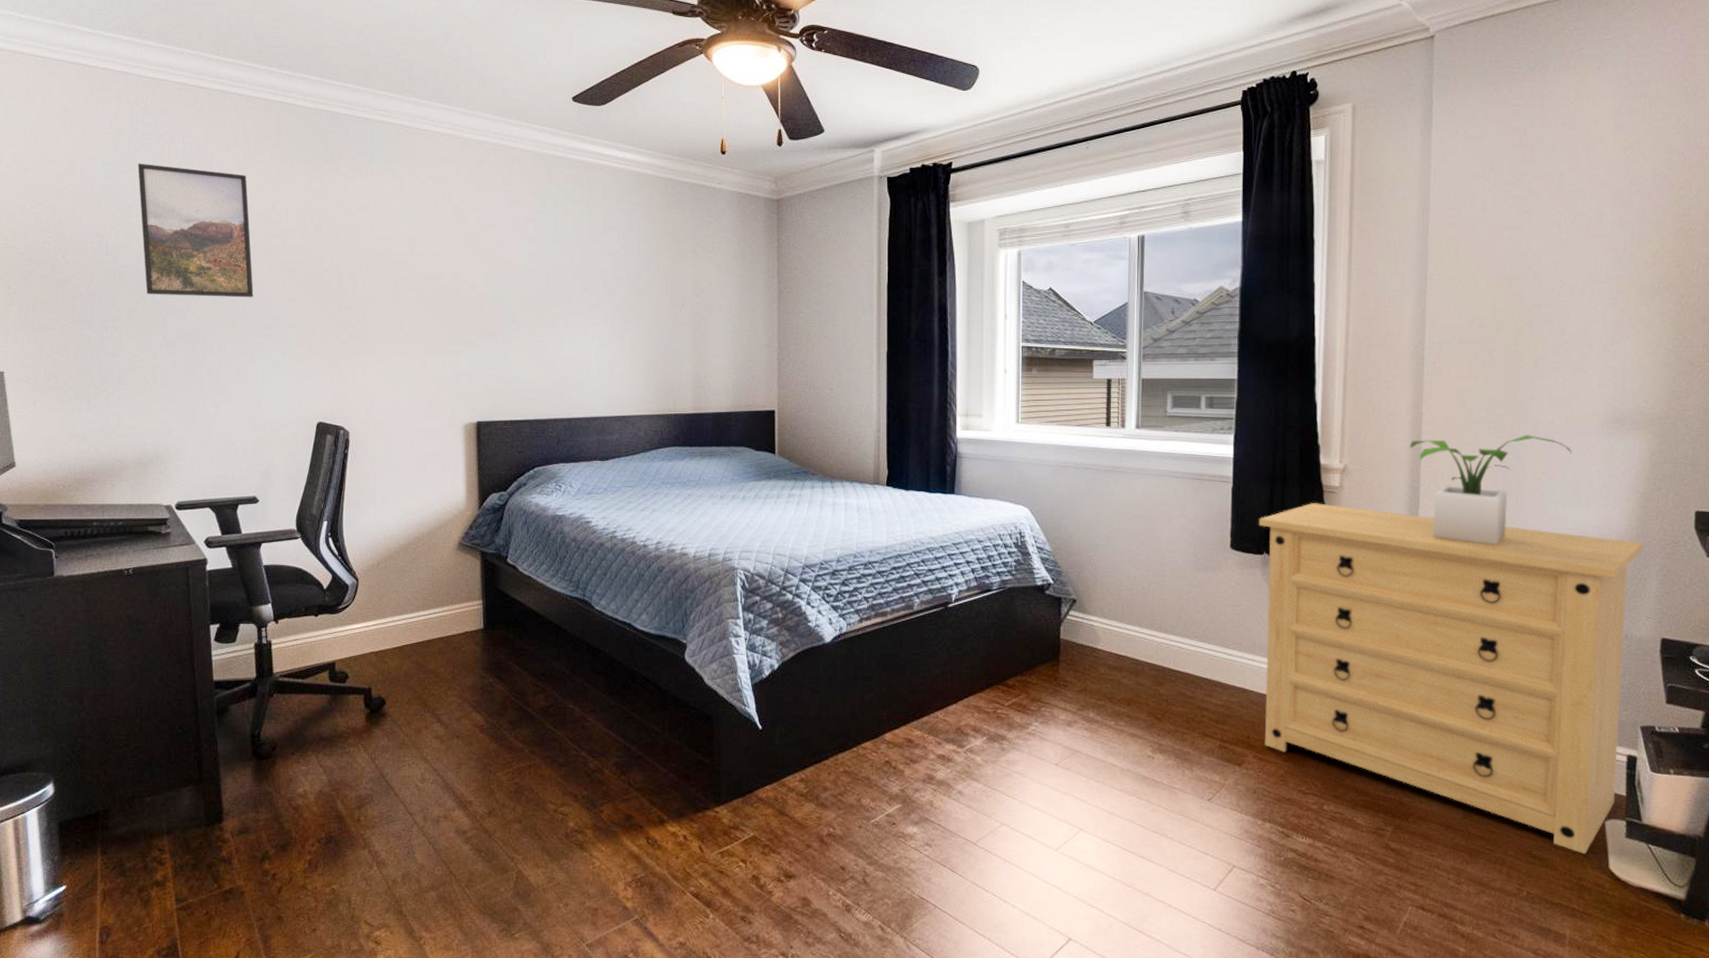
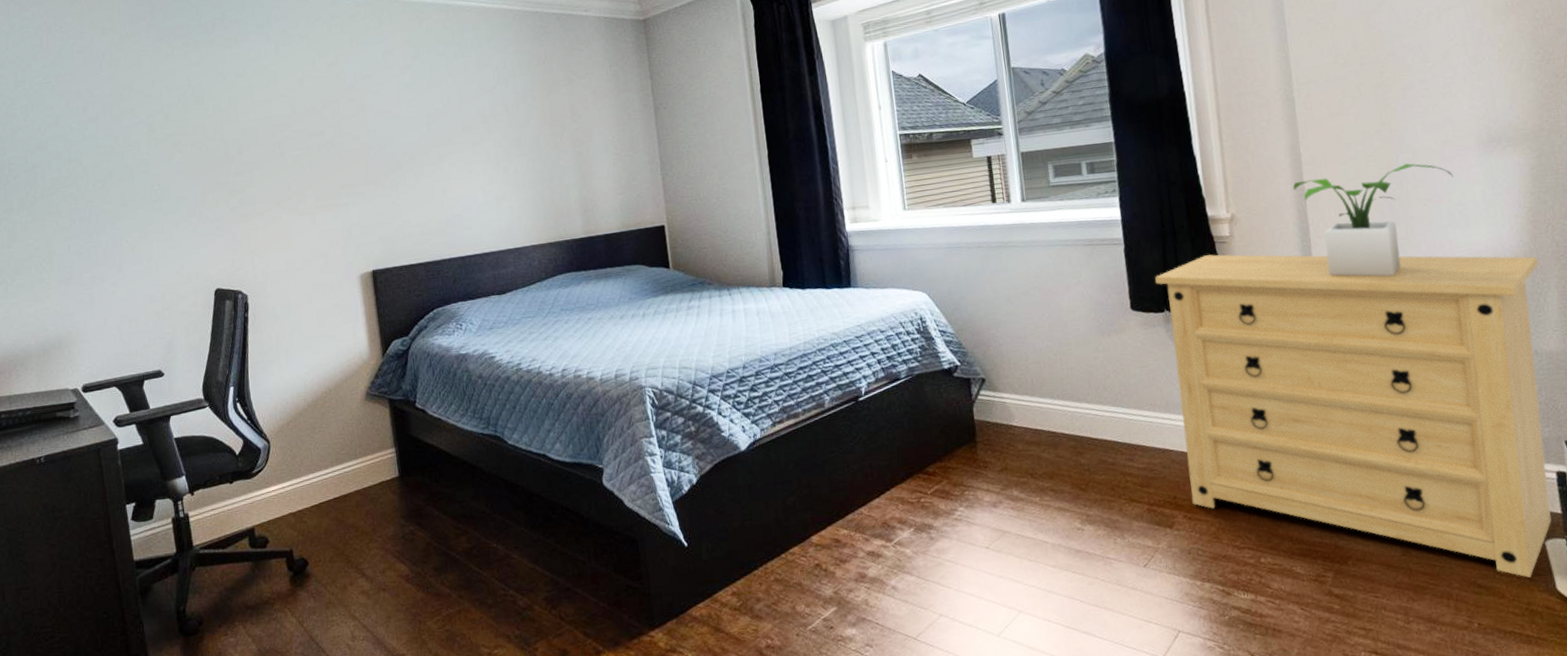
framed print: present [138,163,254,298] -> none [18,55,142,183]

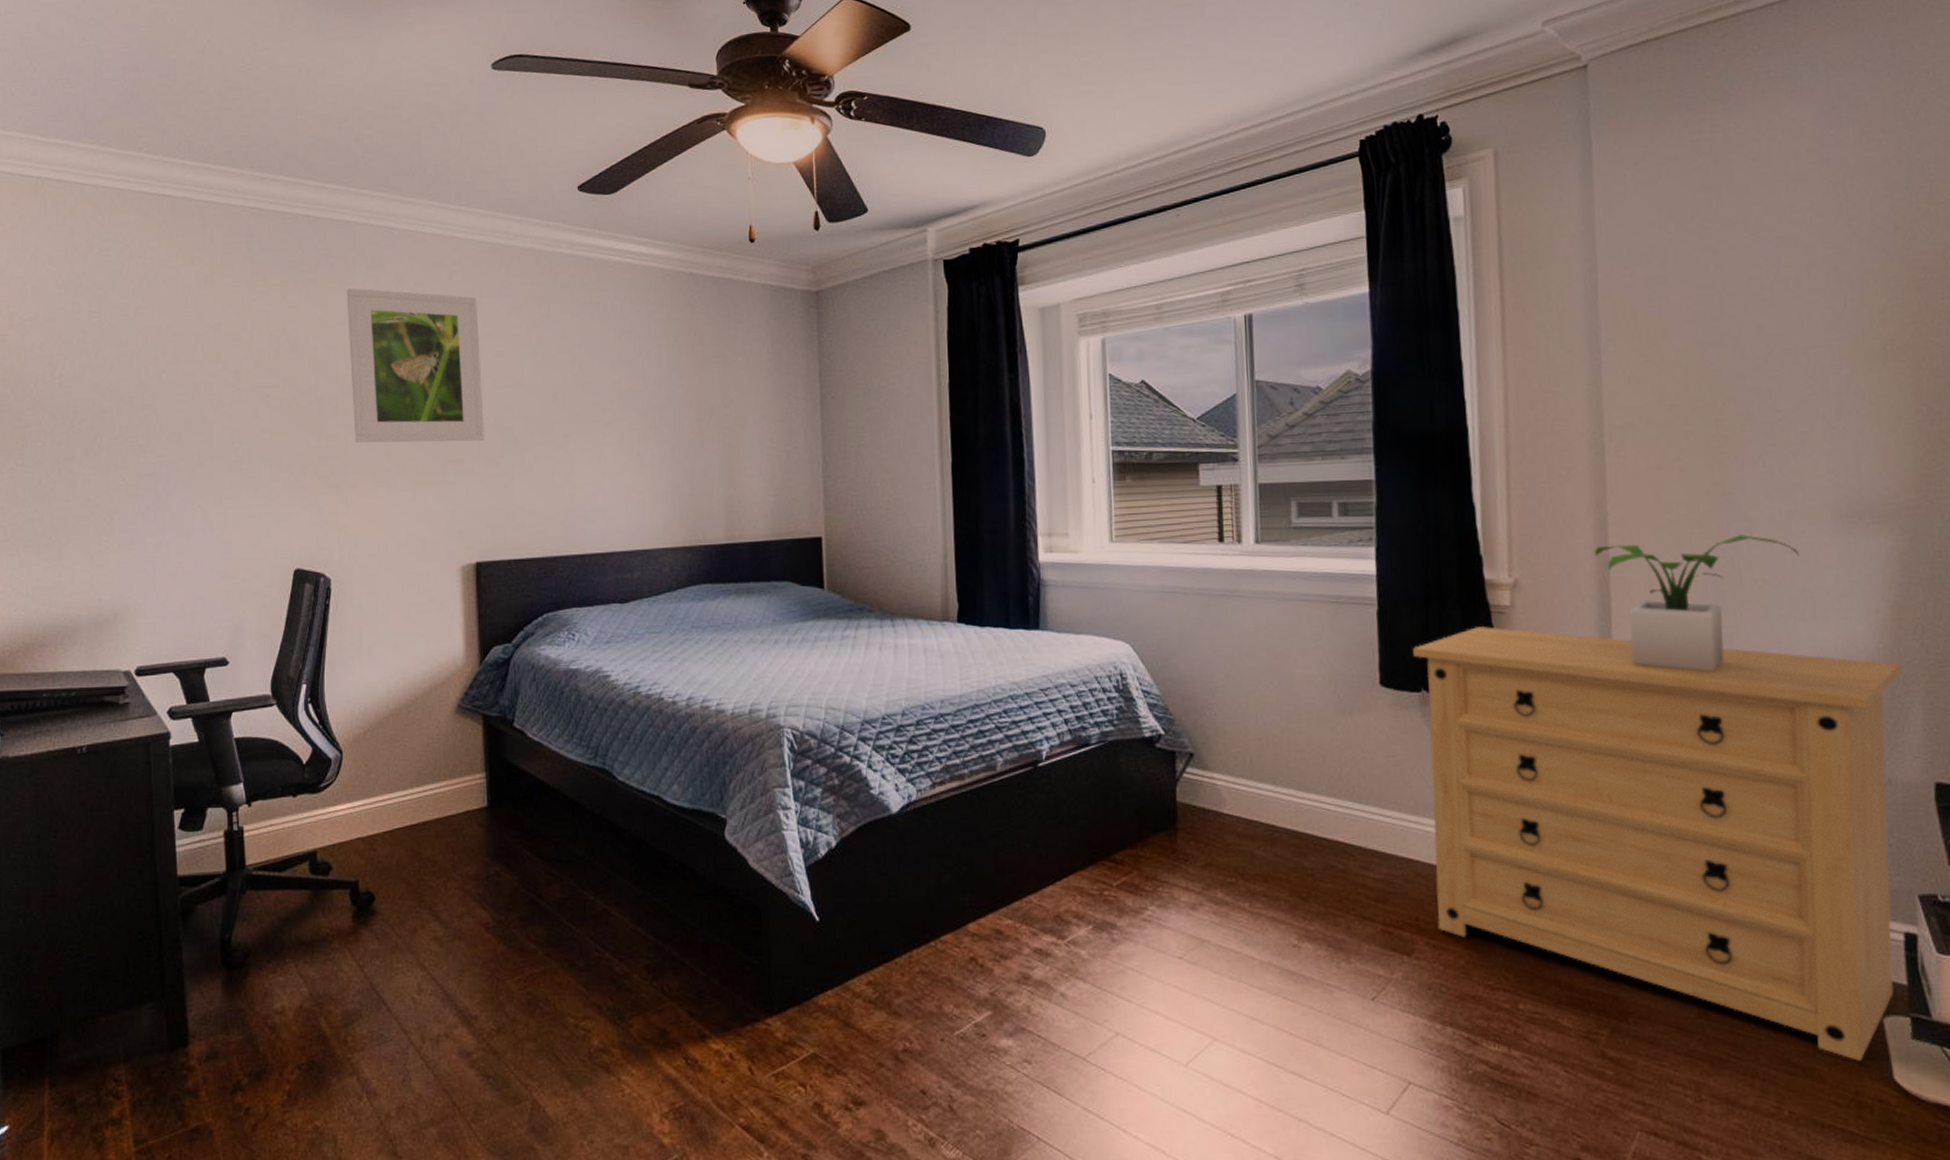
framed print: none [241,44,371,177] -> present [346,288,484,443]

